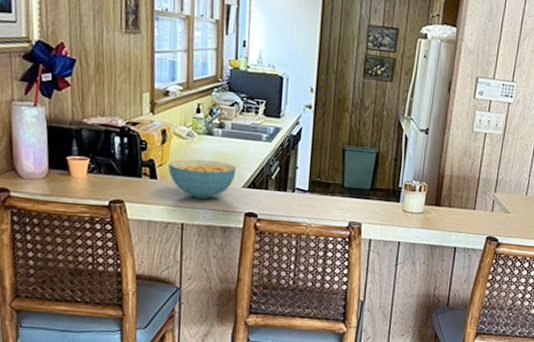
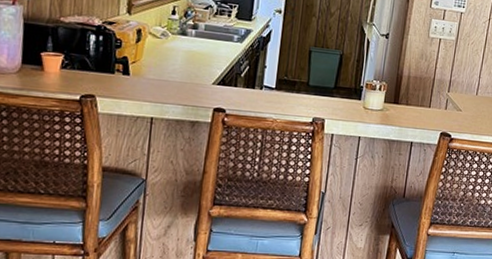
cereal bowl: present [168,158,236,199] -> none [141,56,207,95]

